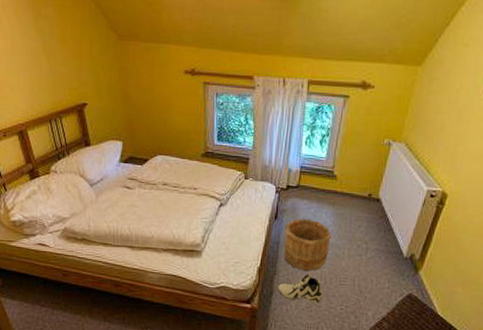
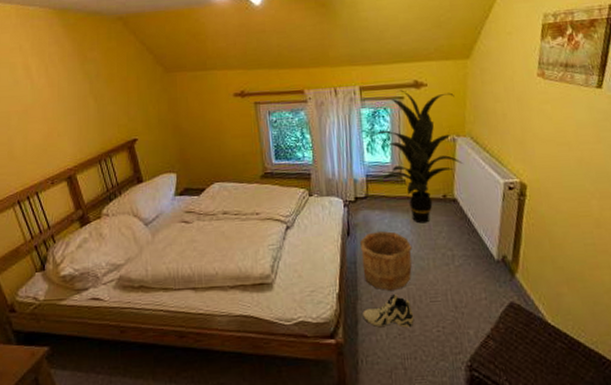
indoor plant: none [315,88,399,217] -> present [375,90,463,224]

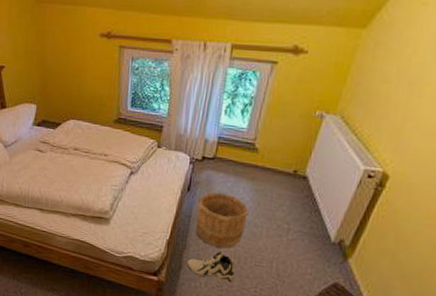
indoor plant: present [375,90,463,224] -> none [234,53,336,194]

